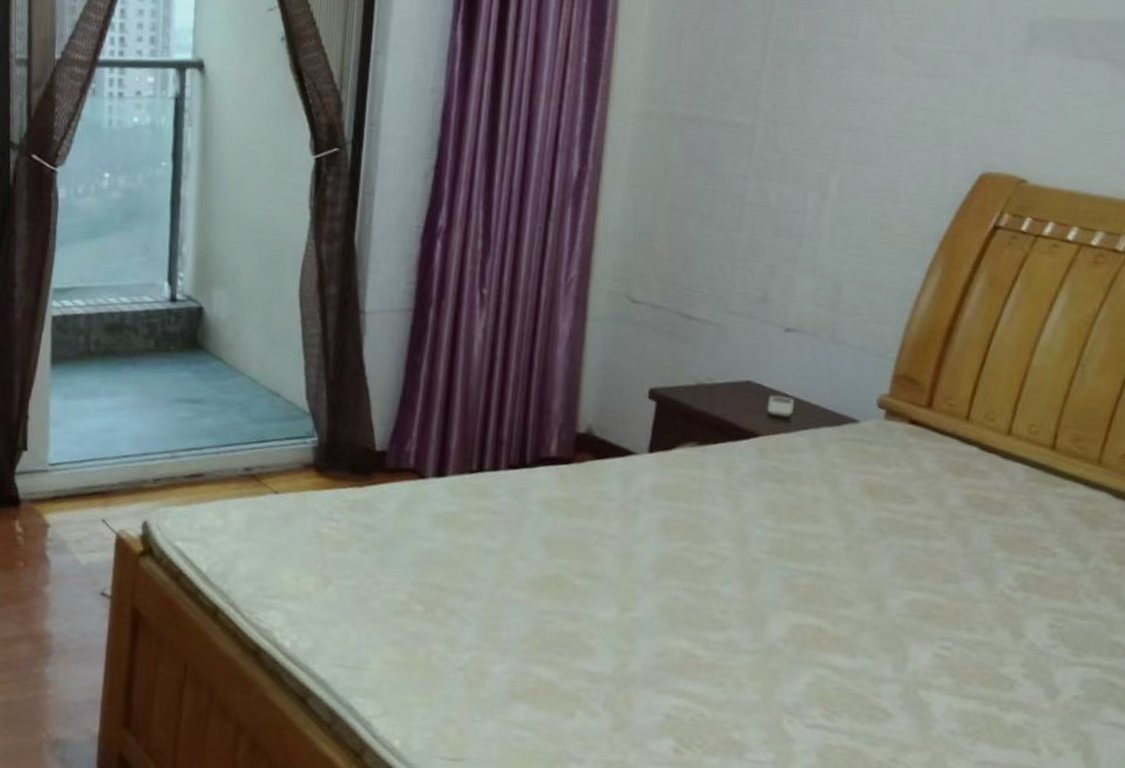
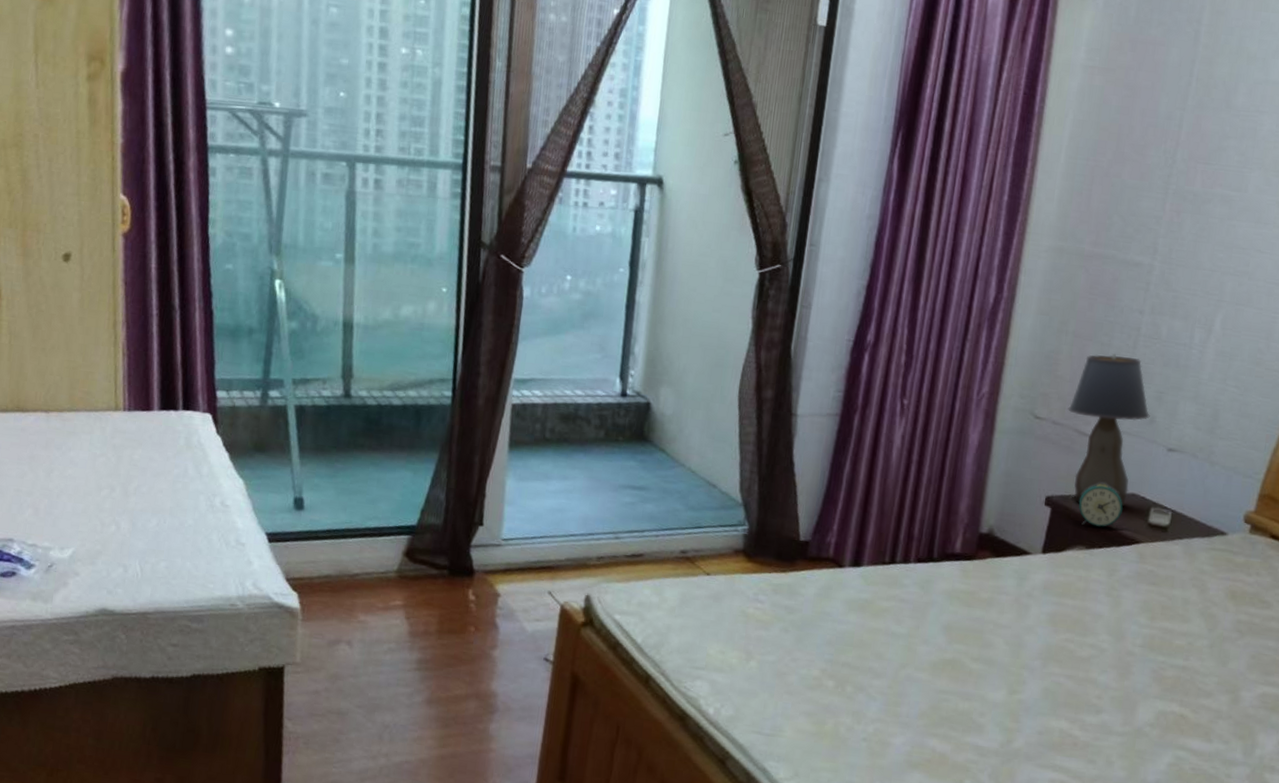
table lamp: none [668,226,763,396] -> present [1068,353,1150,507]
alarm clock: none [686,370,738,421] -> present [1078,483,1123,529]

